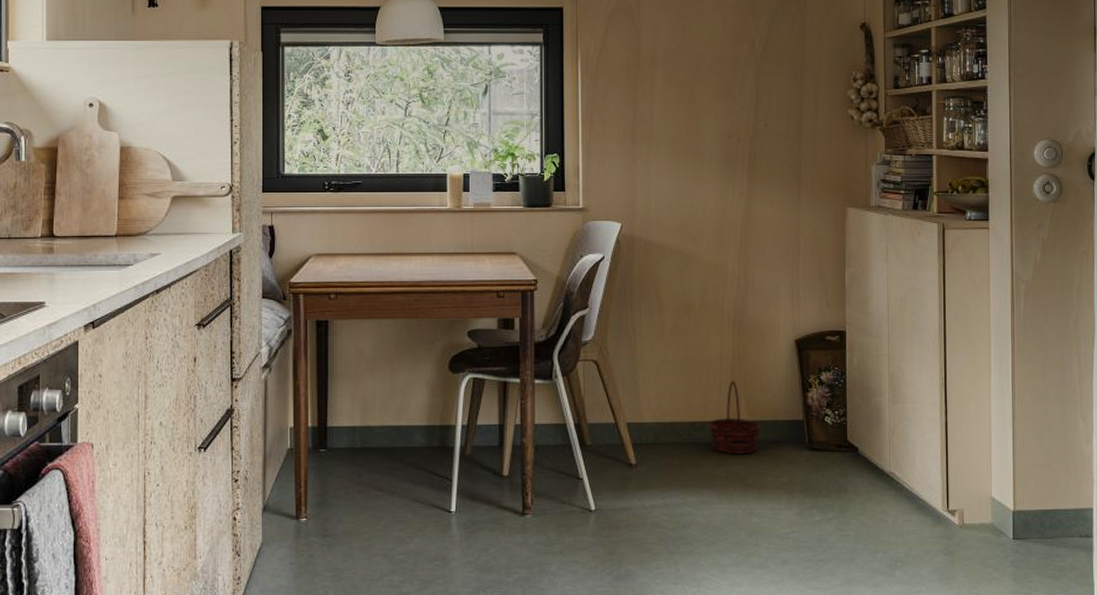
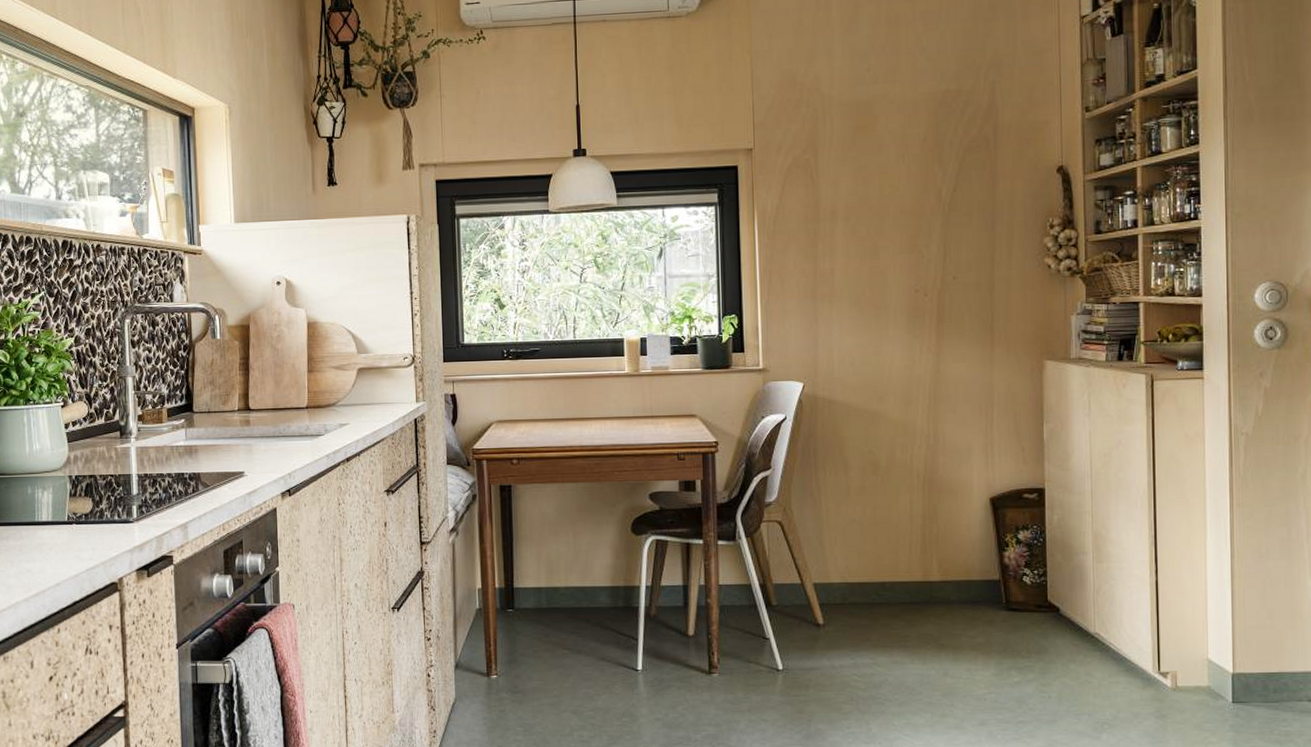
basket: present [709,381,761,455] -> none [899,540,954,615]

